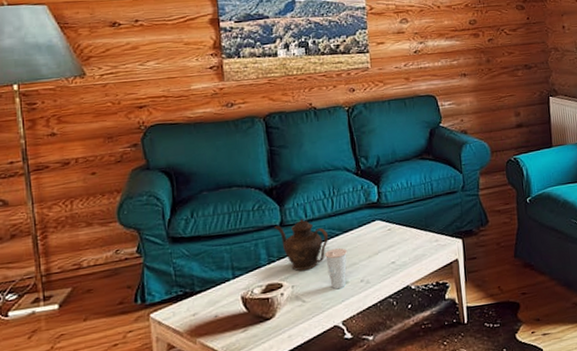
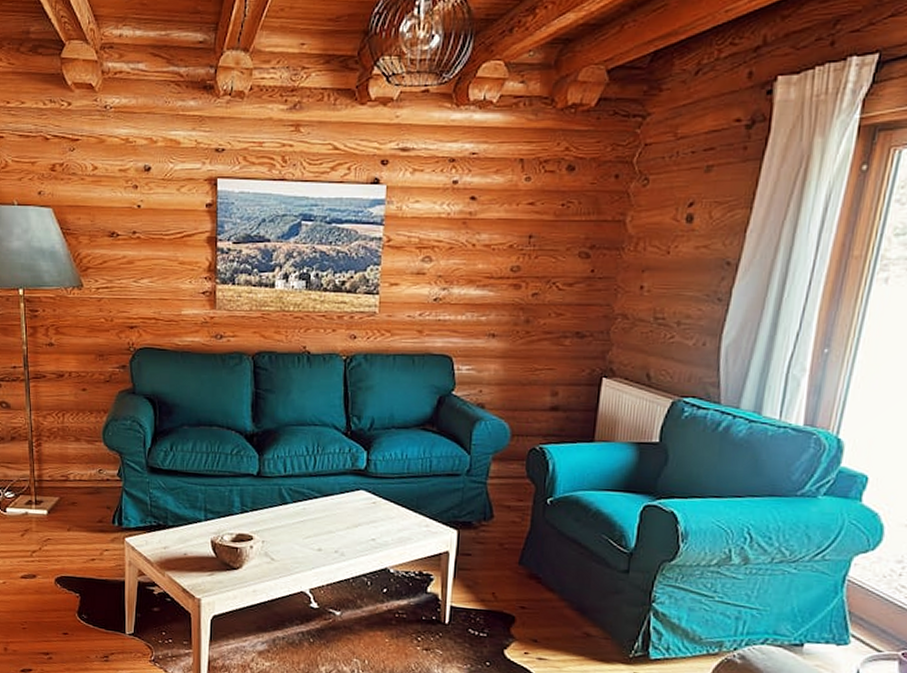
teapot: present [274,219,329,271] -> none [251,473,307,528]
cup: present [324,248,348,290] -> none [299,511,325,555]

